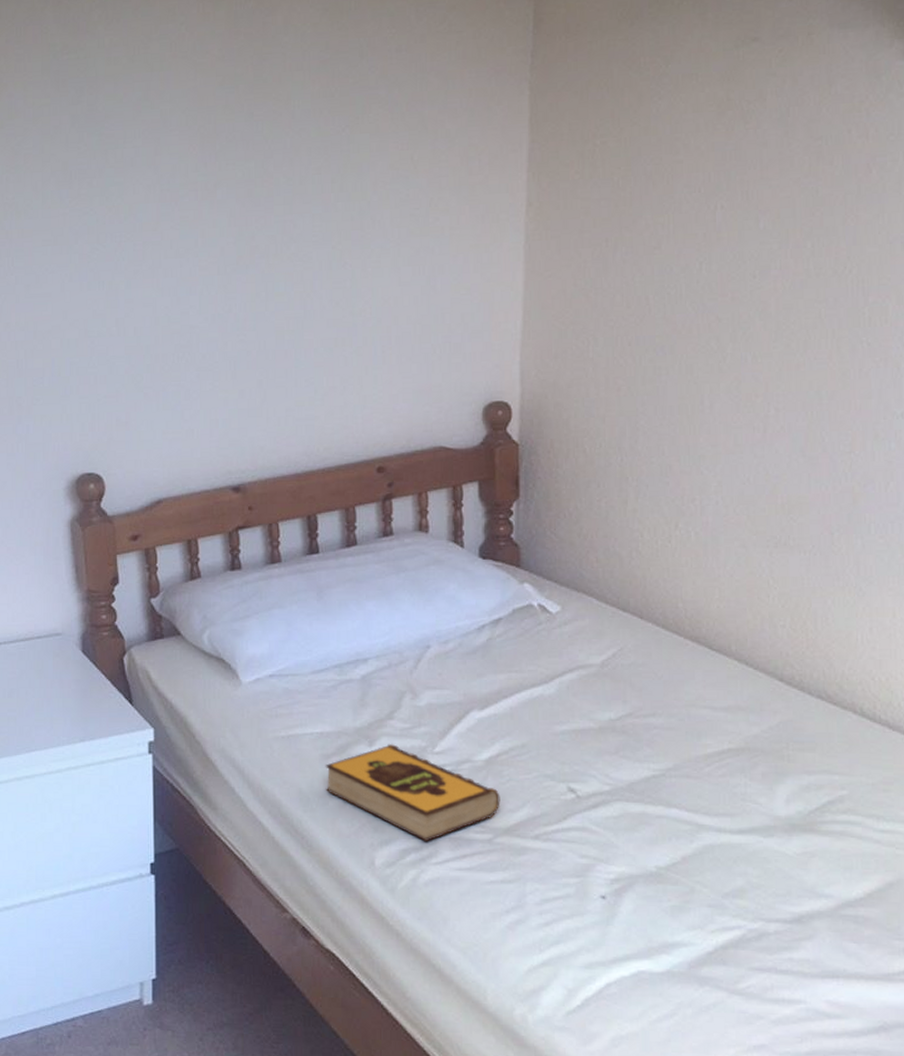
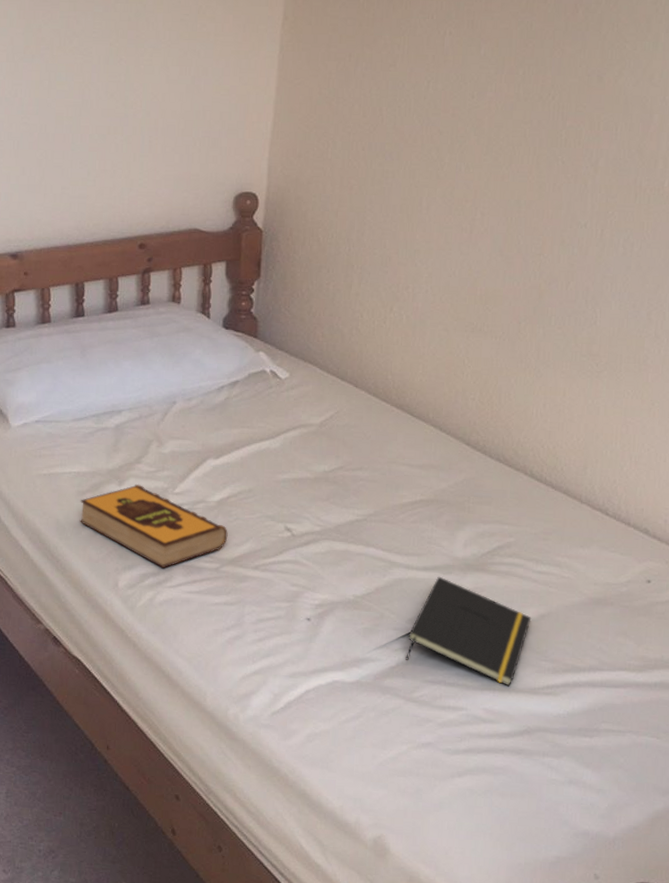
notepad: none [724,840,877,973] -> present [405,576,532,687]

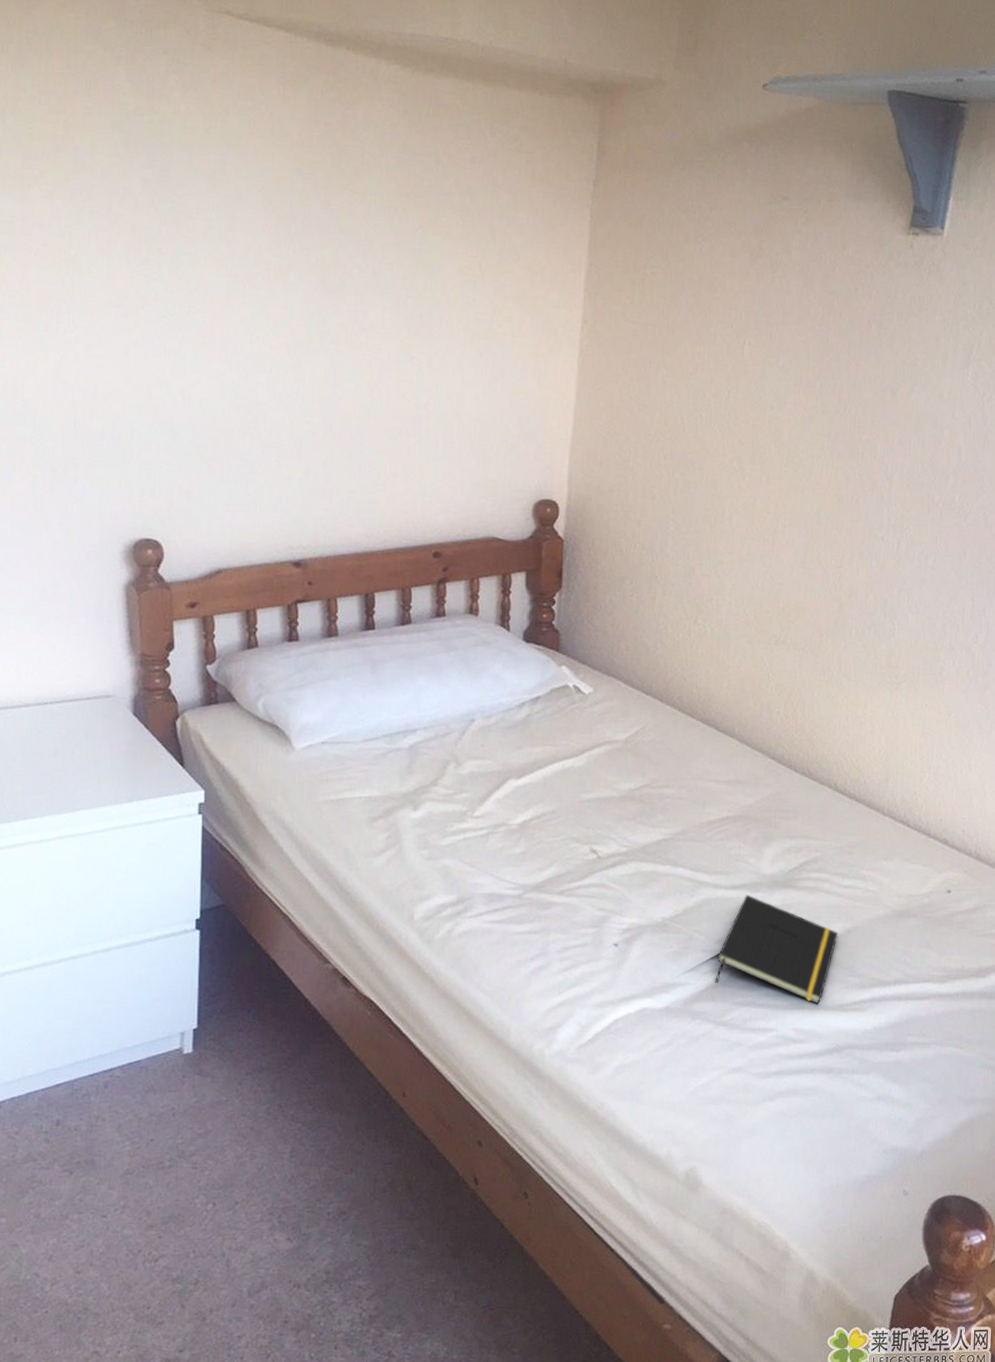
hardback book: present [79,483,228,569] -> none [370,807,531,898]

